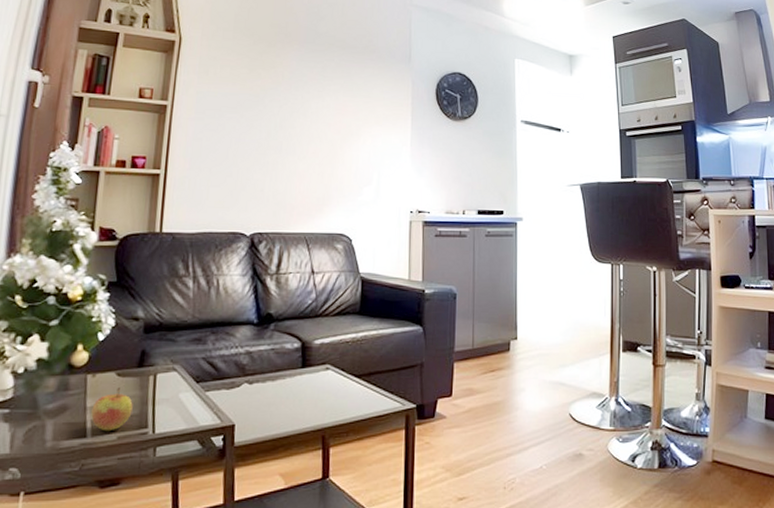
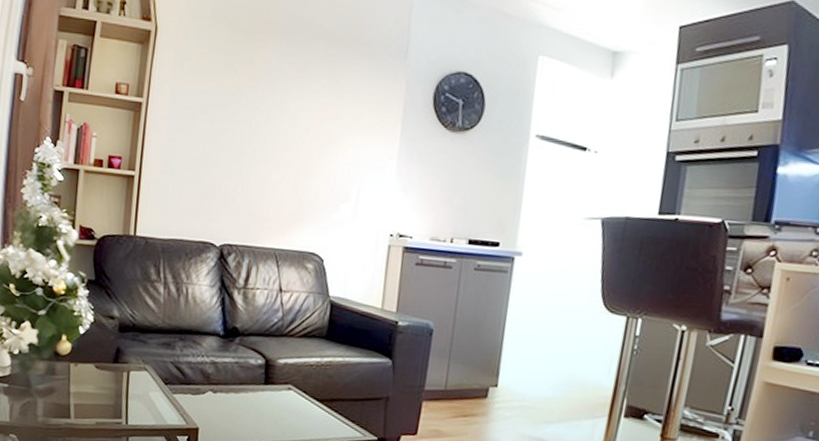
apple: present [91,388,133,432] -> none [74,379,109,417]

